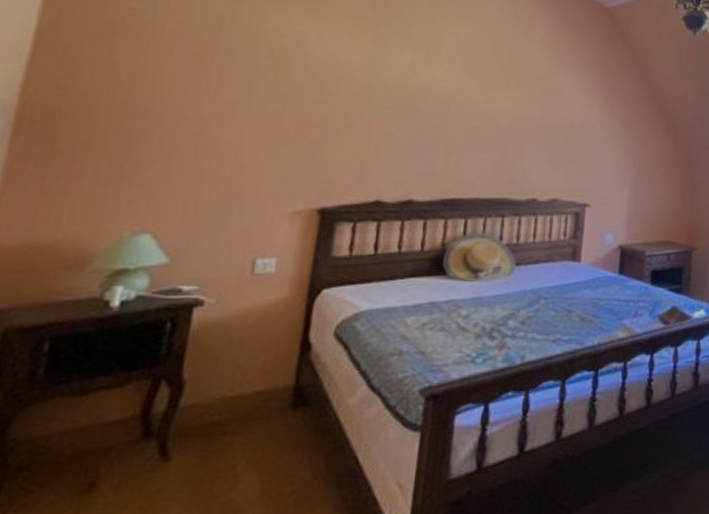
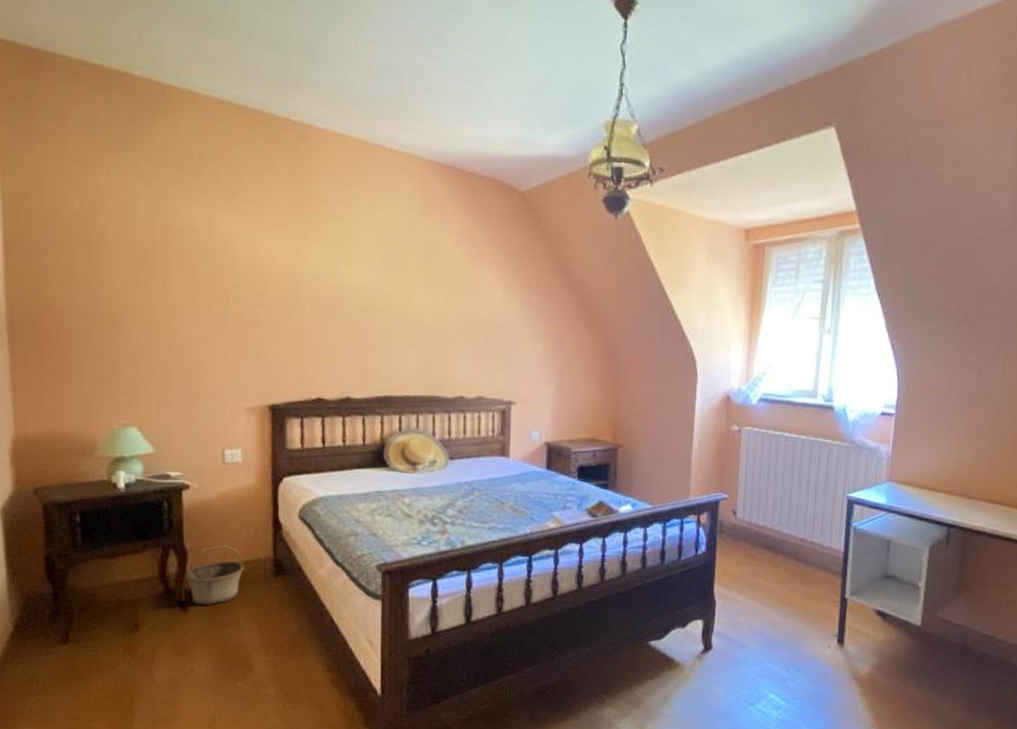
basket: none [174,373,256,451] -> present [184,545,244,605]

